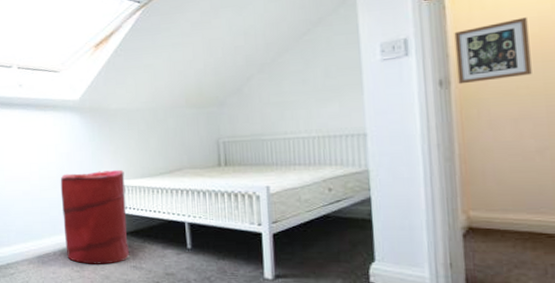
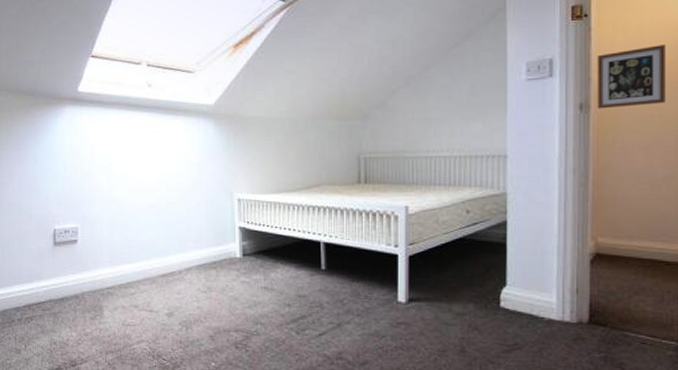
laundry hamper: present [60,169,130,264] -> none [189,183,261,285]

